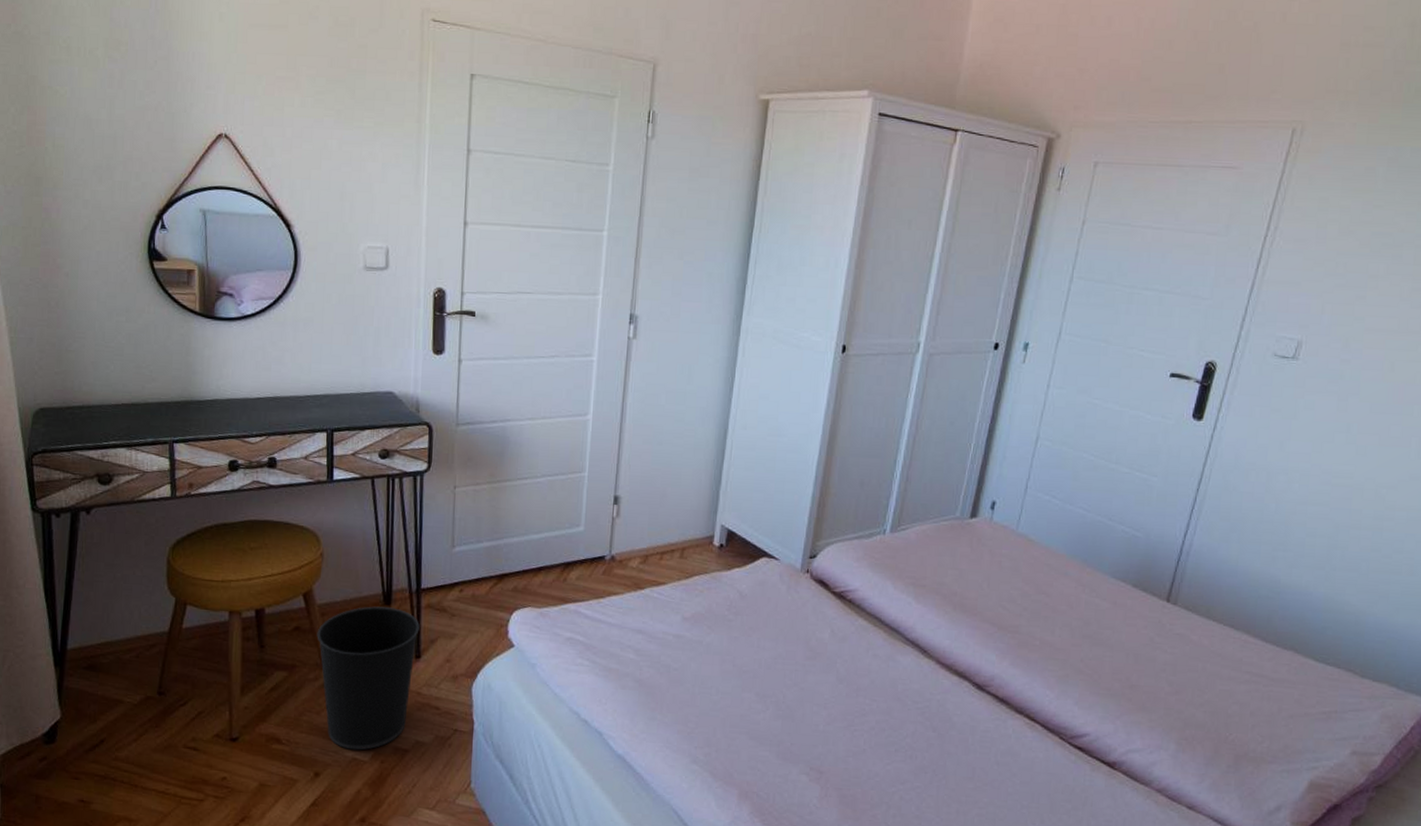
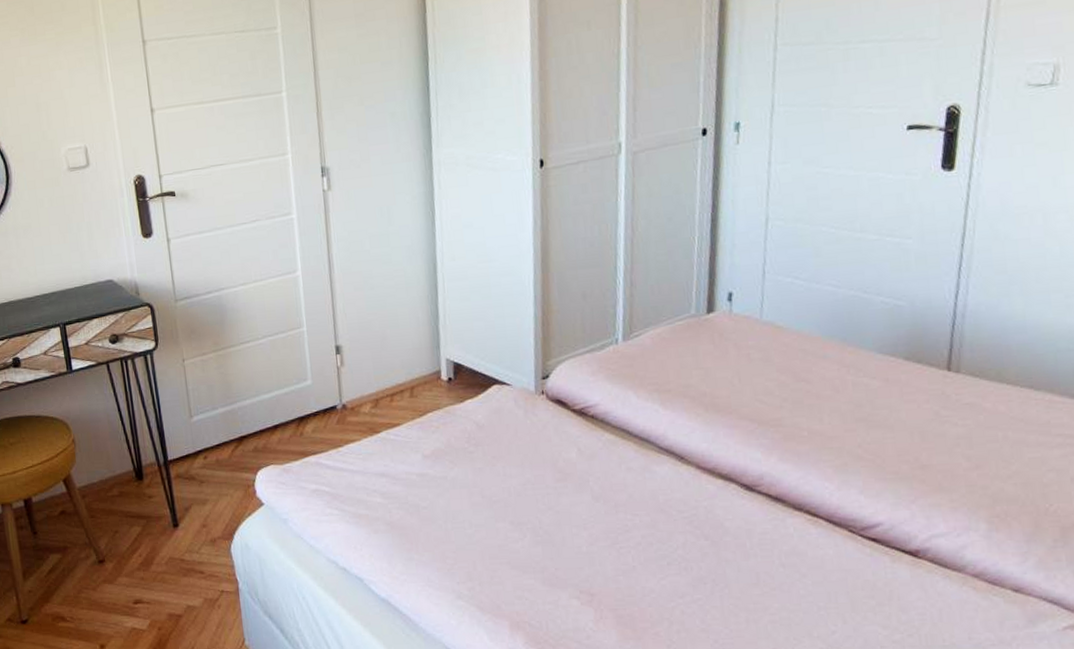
wastebasket: present [316,606,420,751] -> none [81,482,175,620]

